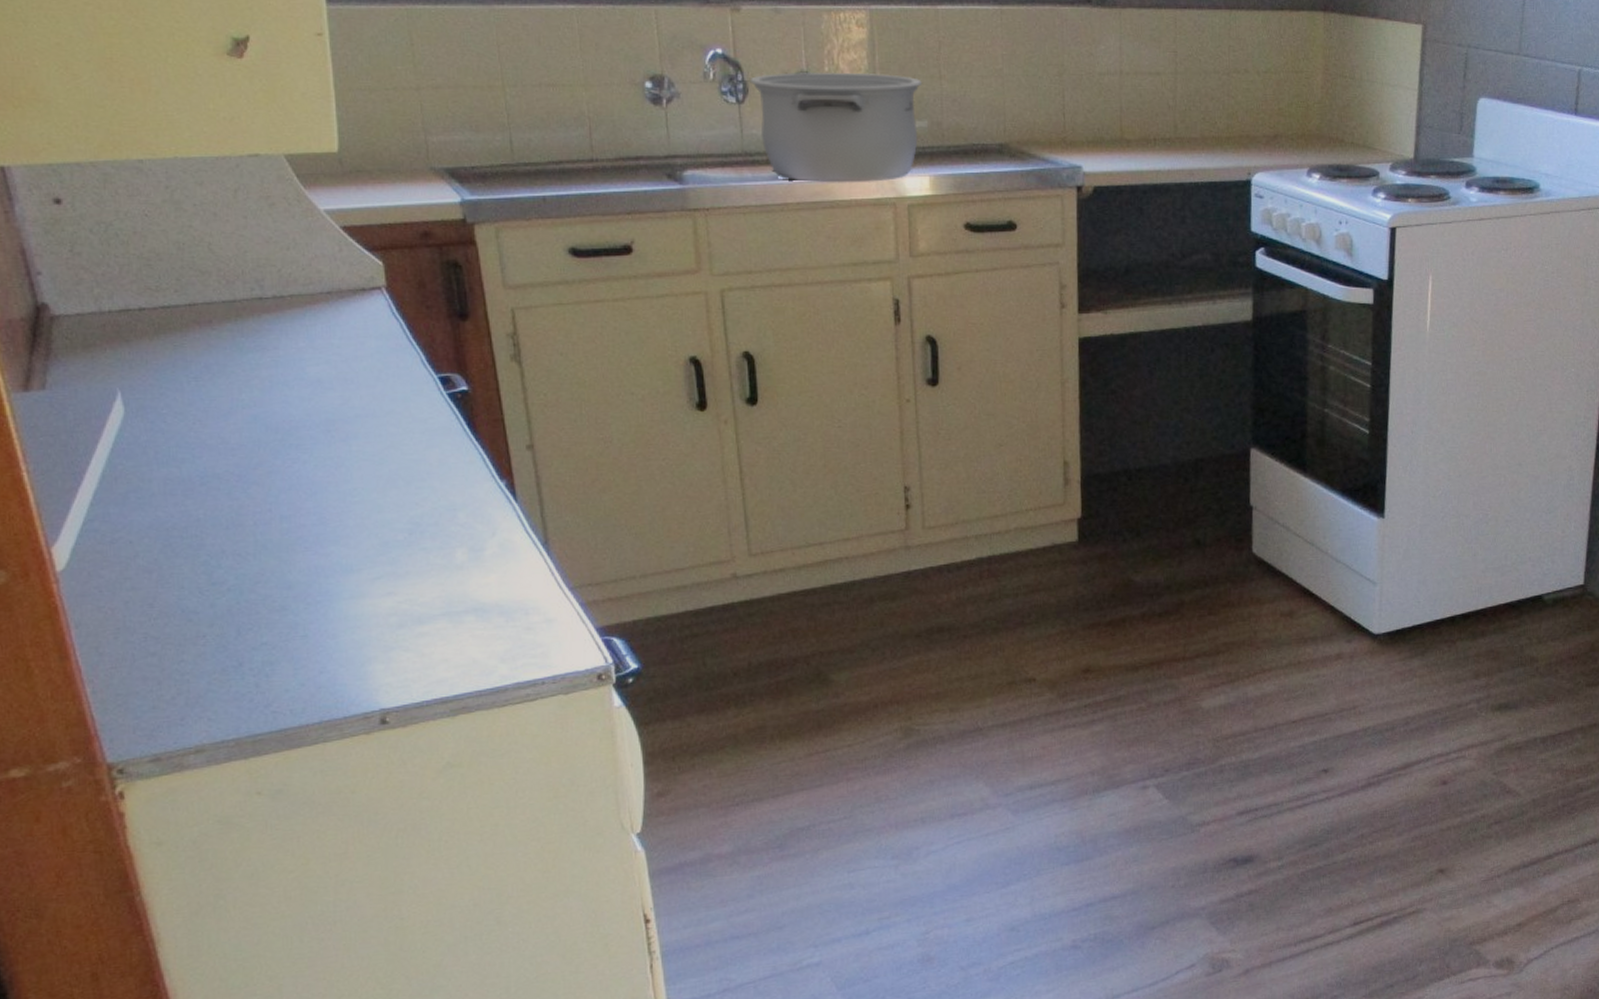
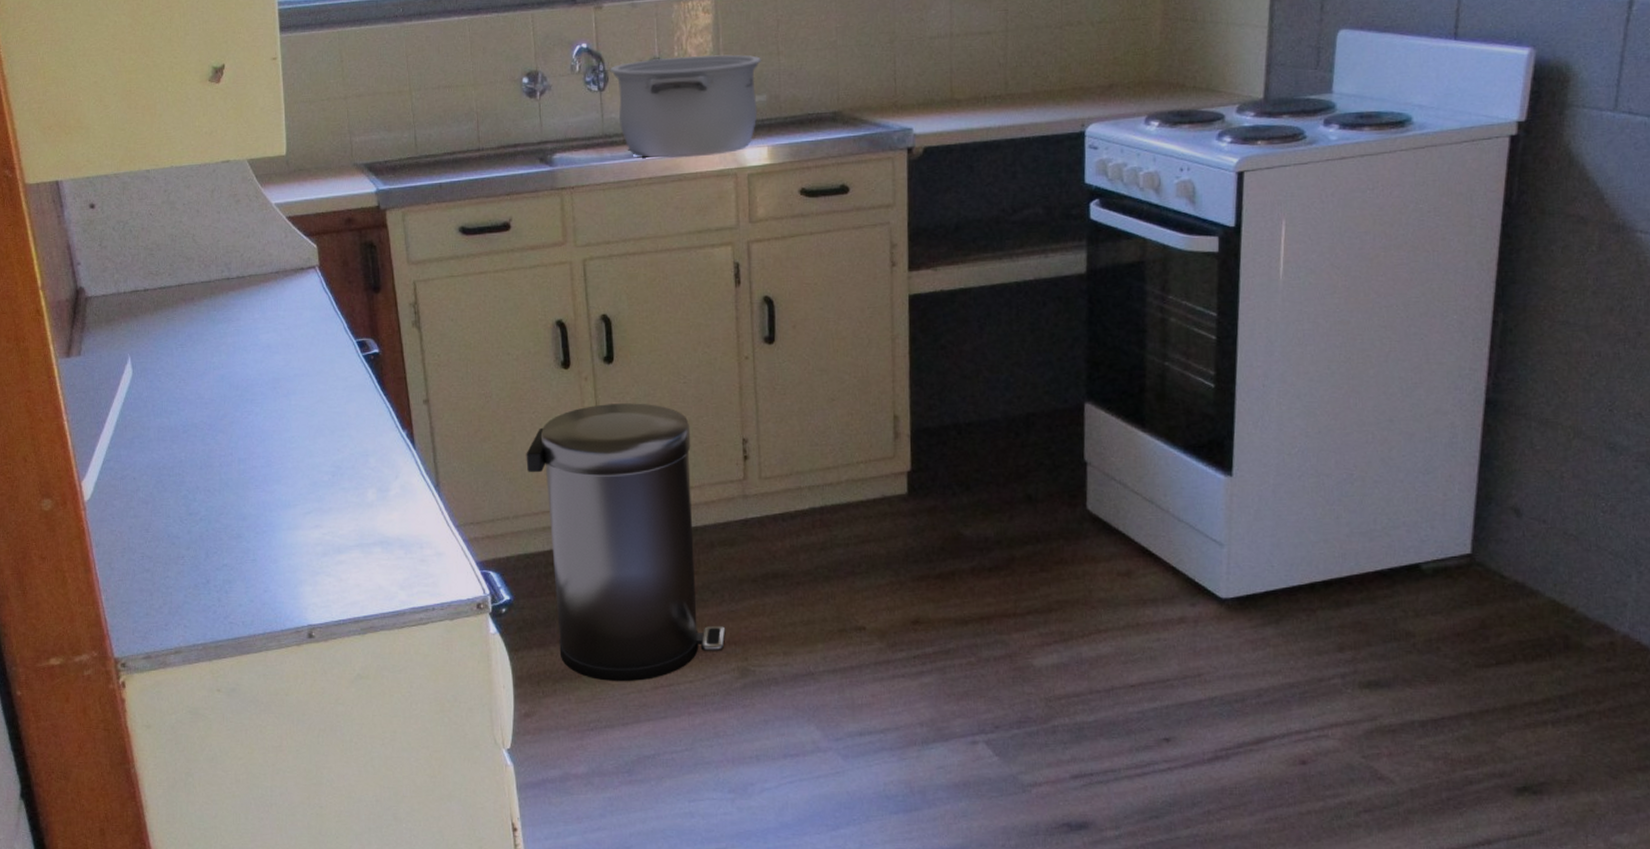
pedal bin: none [655,448,888,751] -> present [526,403,726,681]

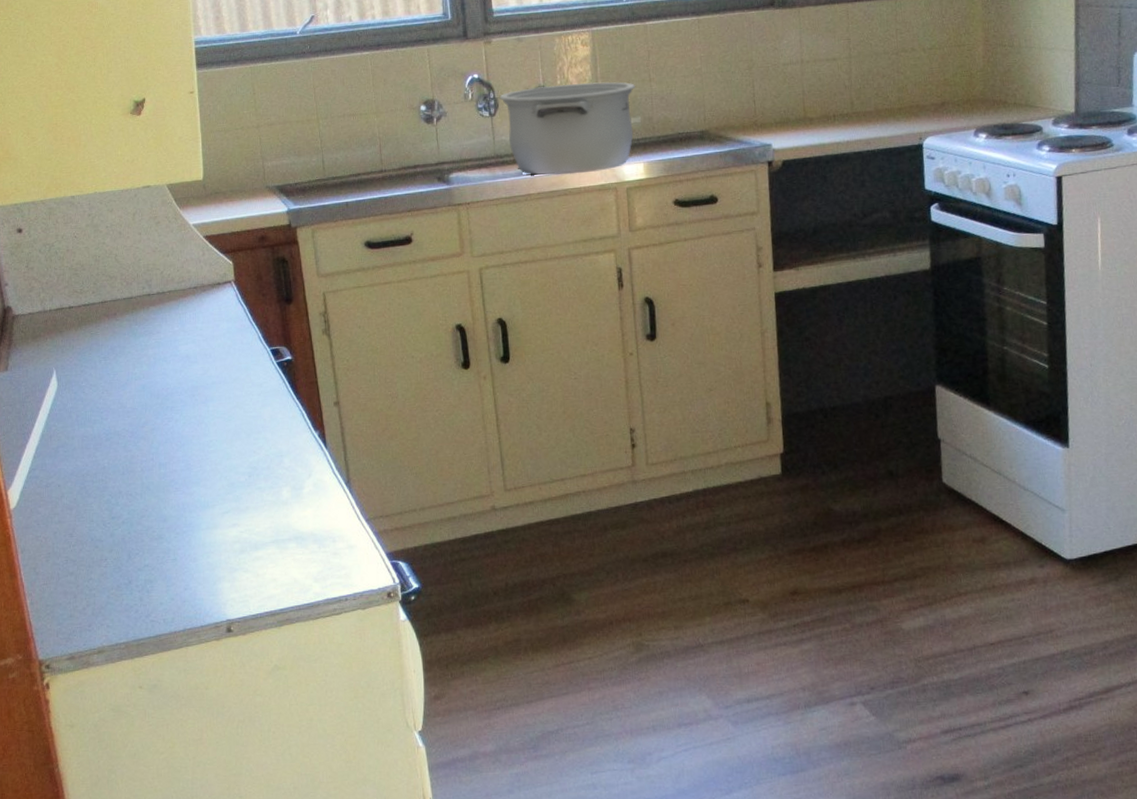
pedal bin: present [526,403,726,681] -> none [430,398,621,661]

